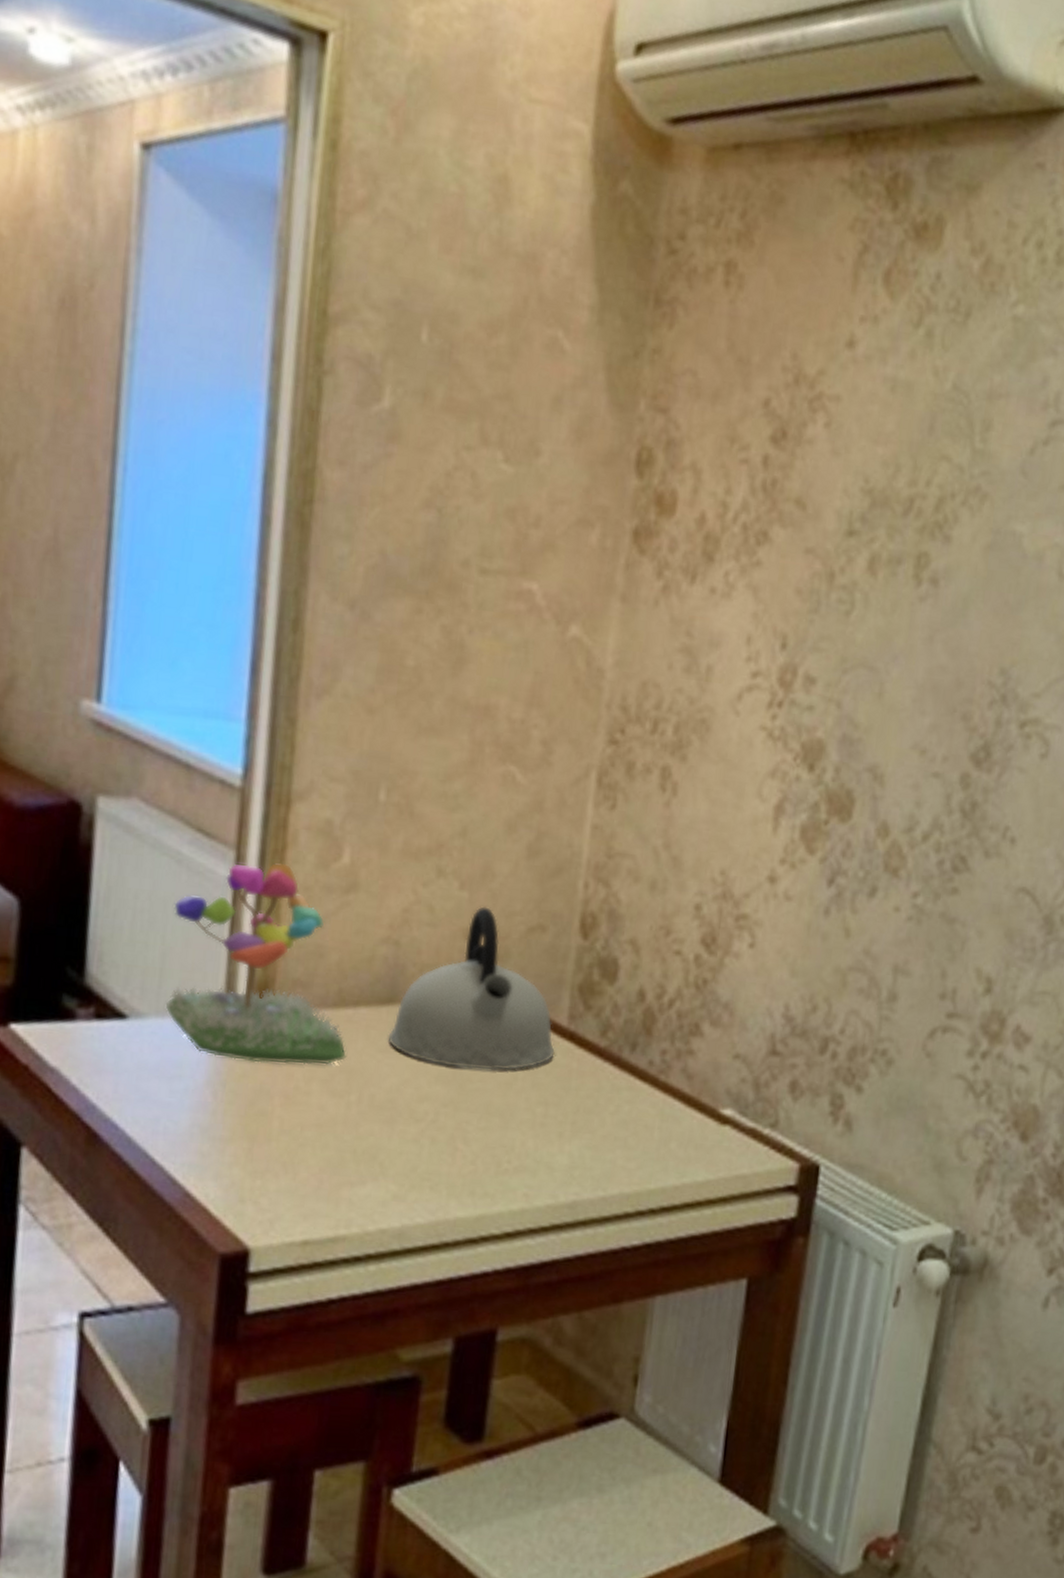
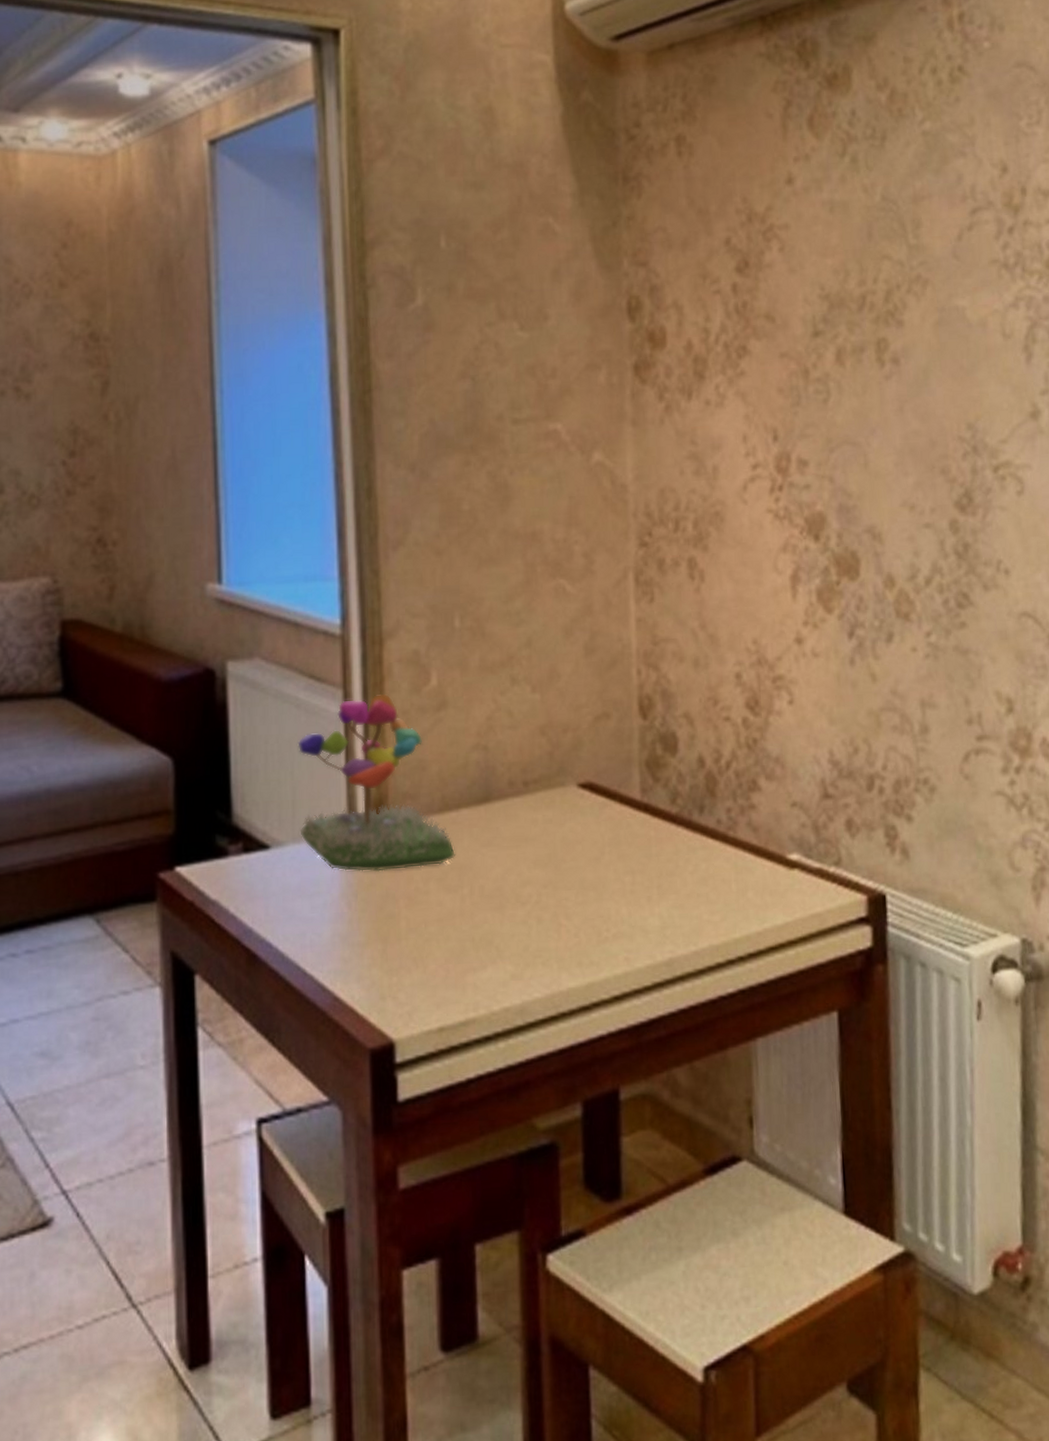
kettle: present [387,906,555,1071] -> none [488,704,633,850]

